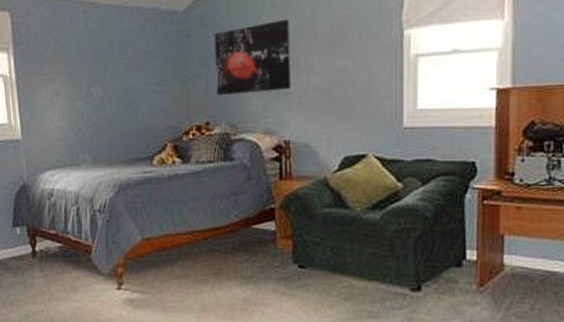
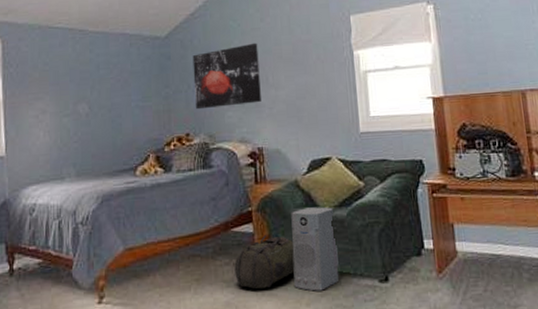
backpack: none [254,234,319,288] -> present [234,235,295,289]
air purifier: none [316,208,367,295] -> present [291,207,340,291]

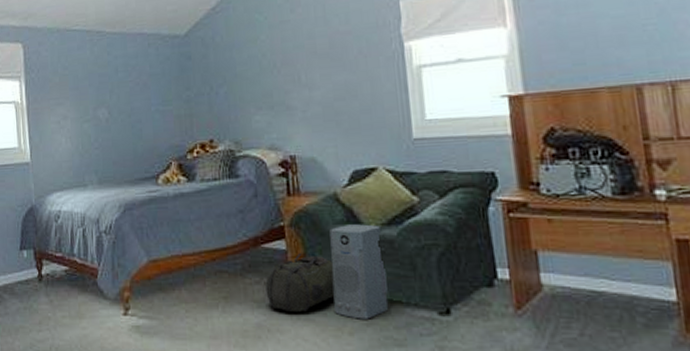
wall art: present [192,43,261,110] -> none [215,37,293,114]

